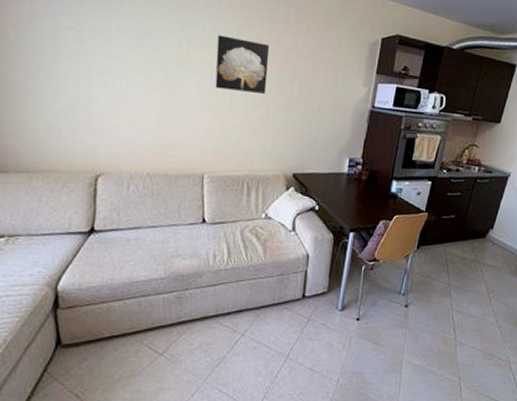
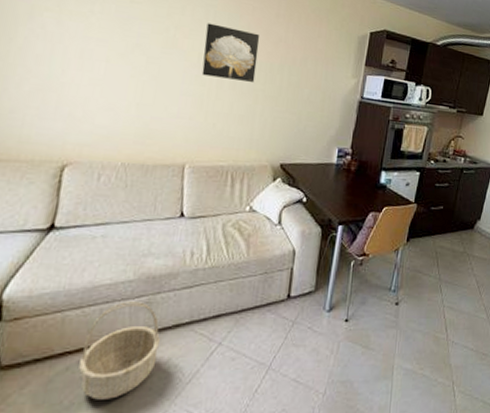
basket: none [125,296,191,376] -> present [79,301,160,400]

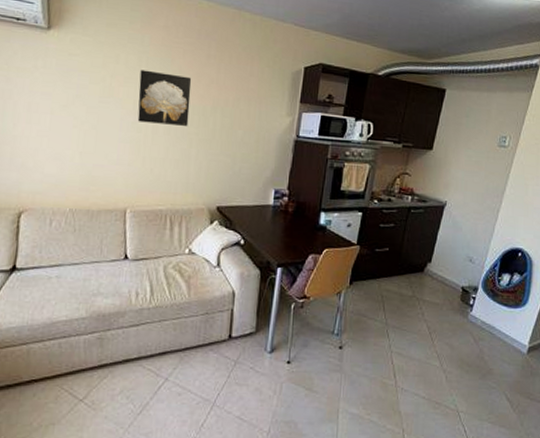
basket: present [79,301,160,400] -> none [44,337,112,424]

